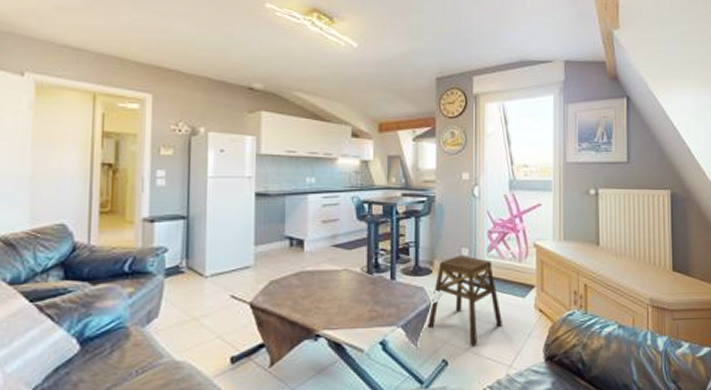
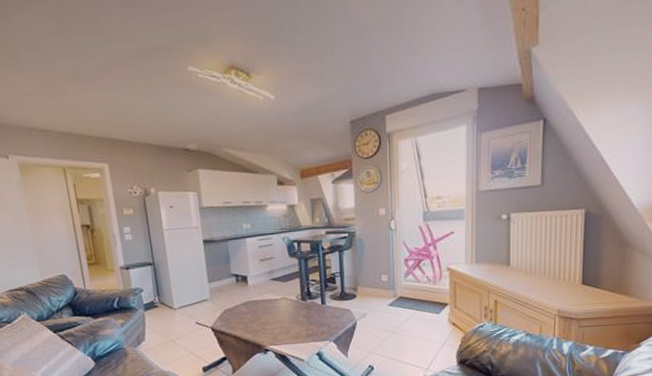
stool: present [428,255,503,346] -> none [355,281,420,354]

